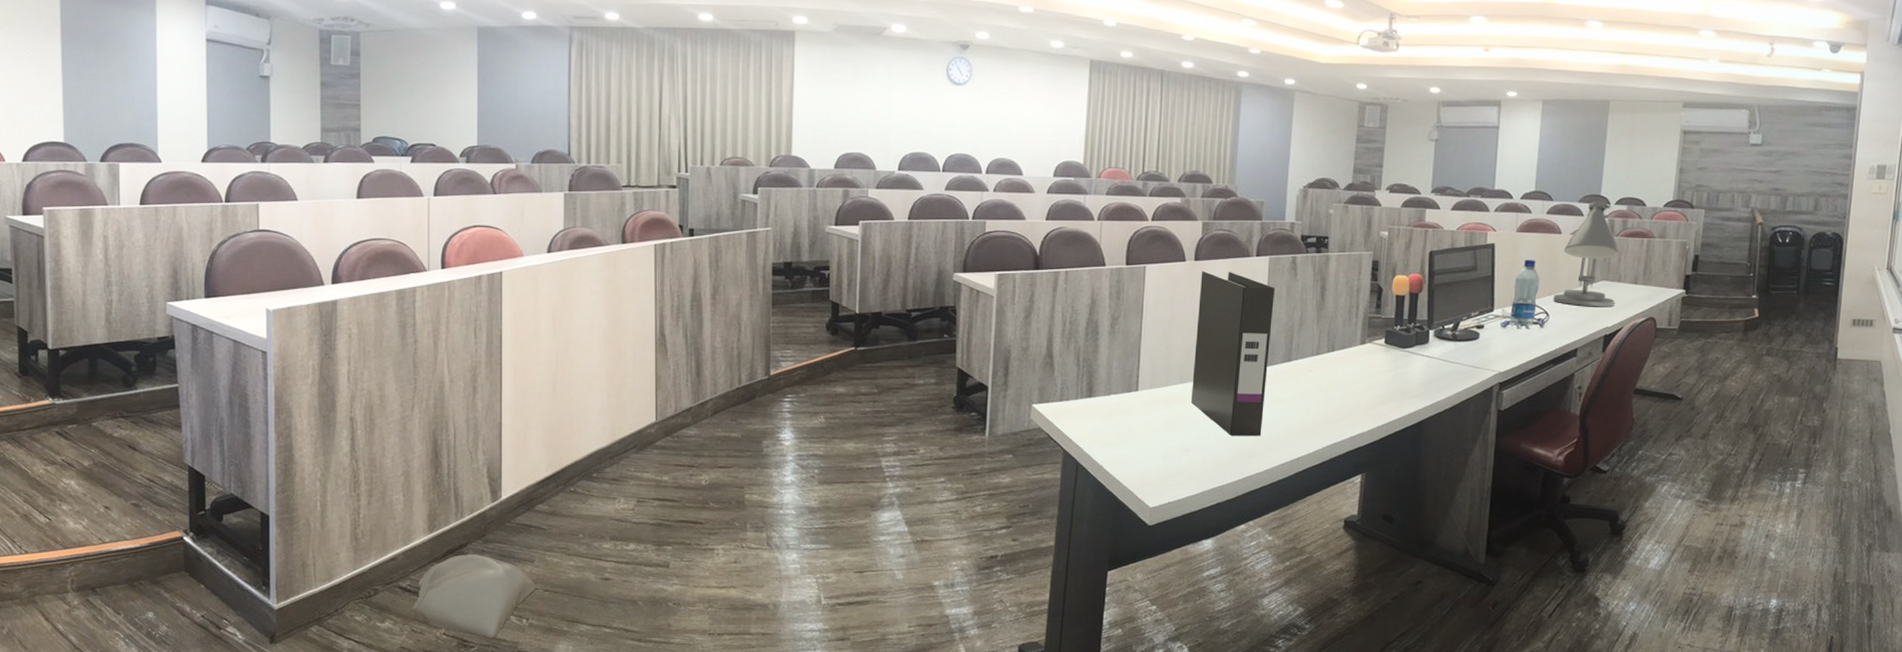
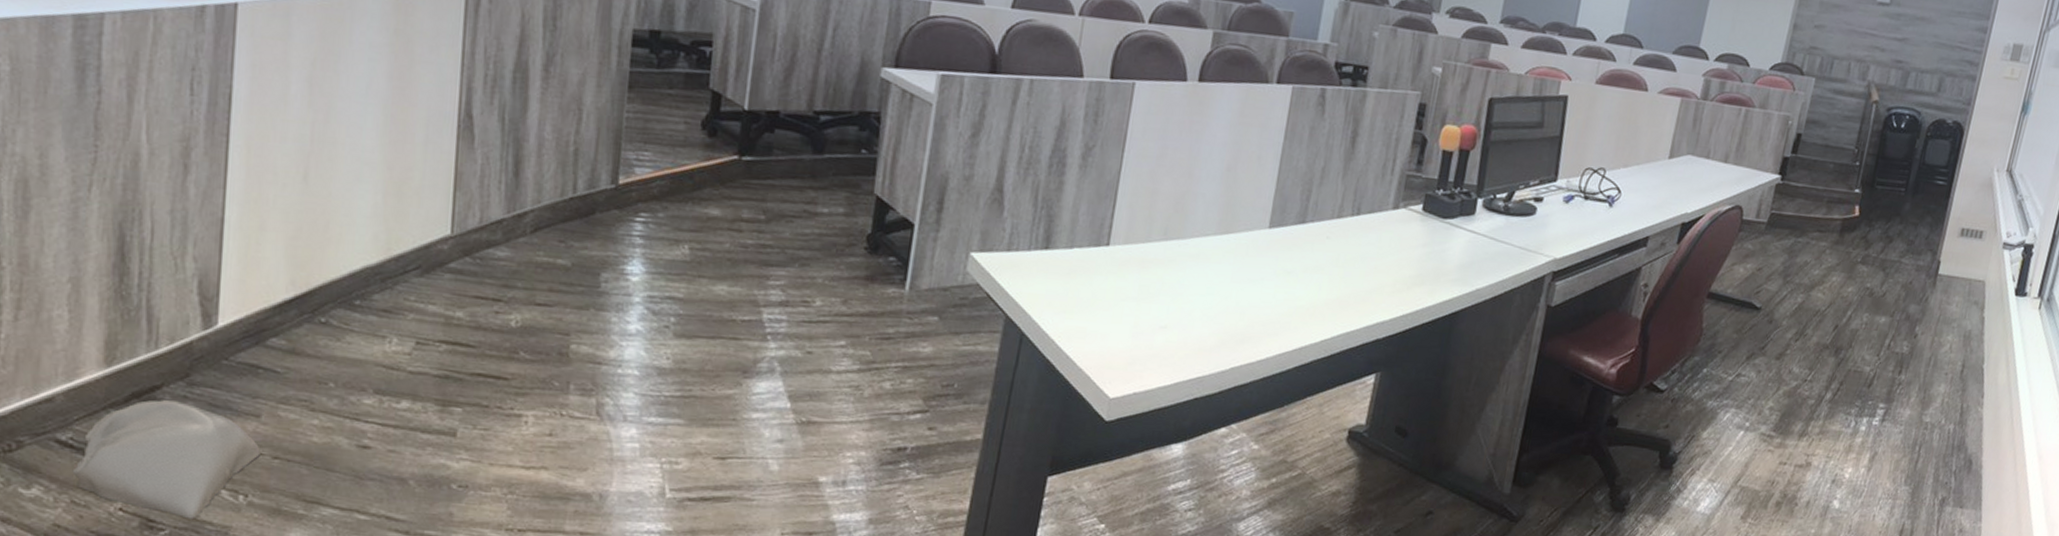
binder: present [1190,271,1275,437] -> none [1174,96,1295,317]
bottle: present [1510,260,1540,329] -> none [1574,120,1616,208]
desk lamp: present [1554,201,1620,307] -> none [1629,54,1712,189]

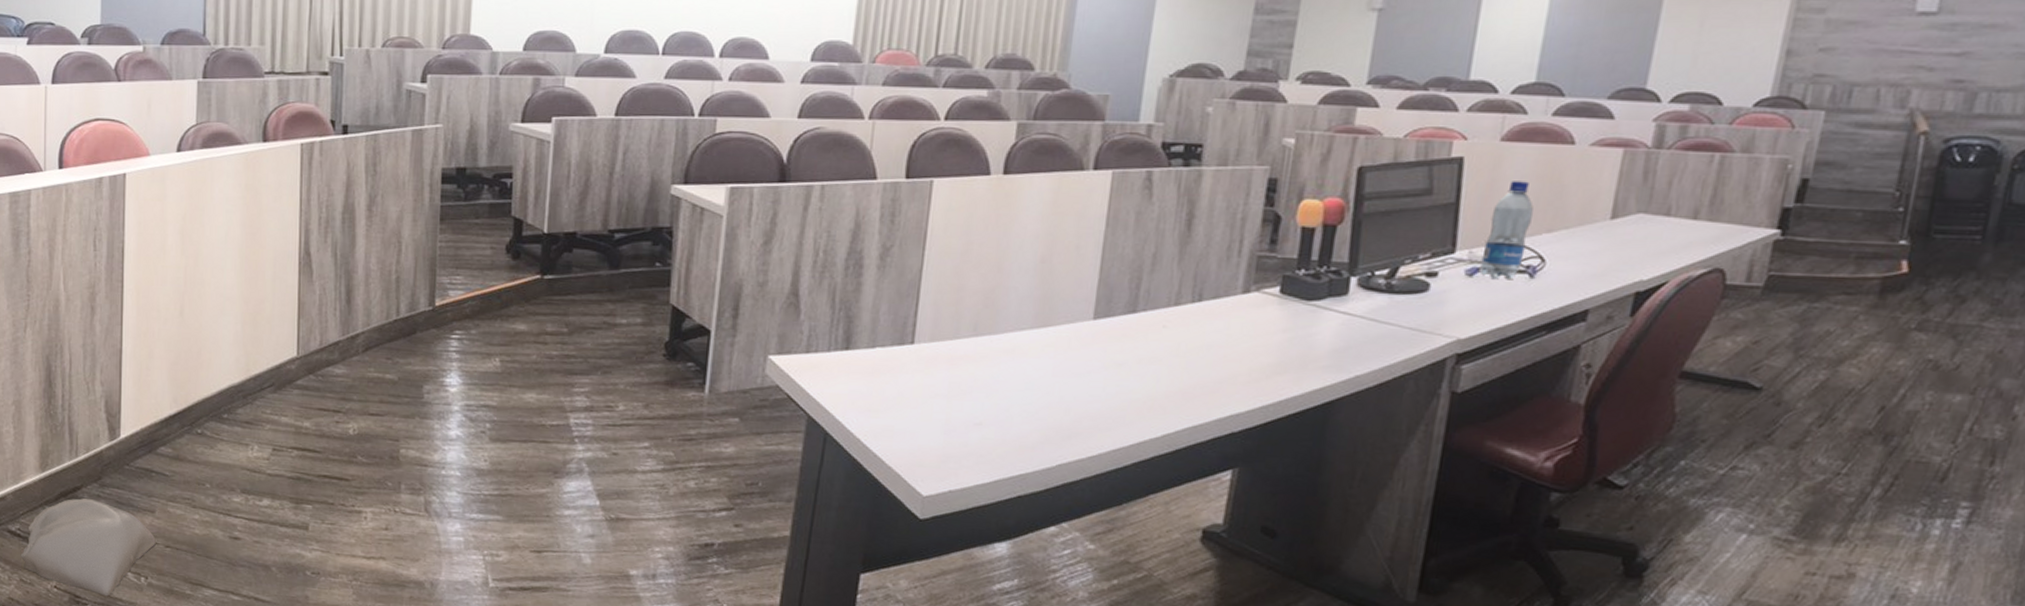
bottle: none [1574,120,1616,208] -> present [1480,181,1534,280]

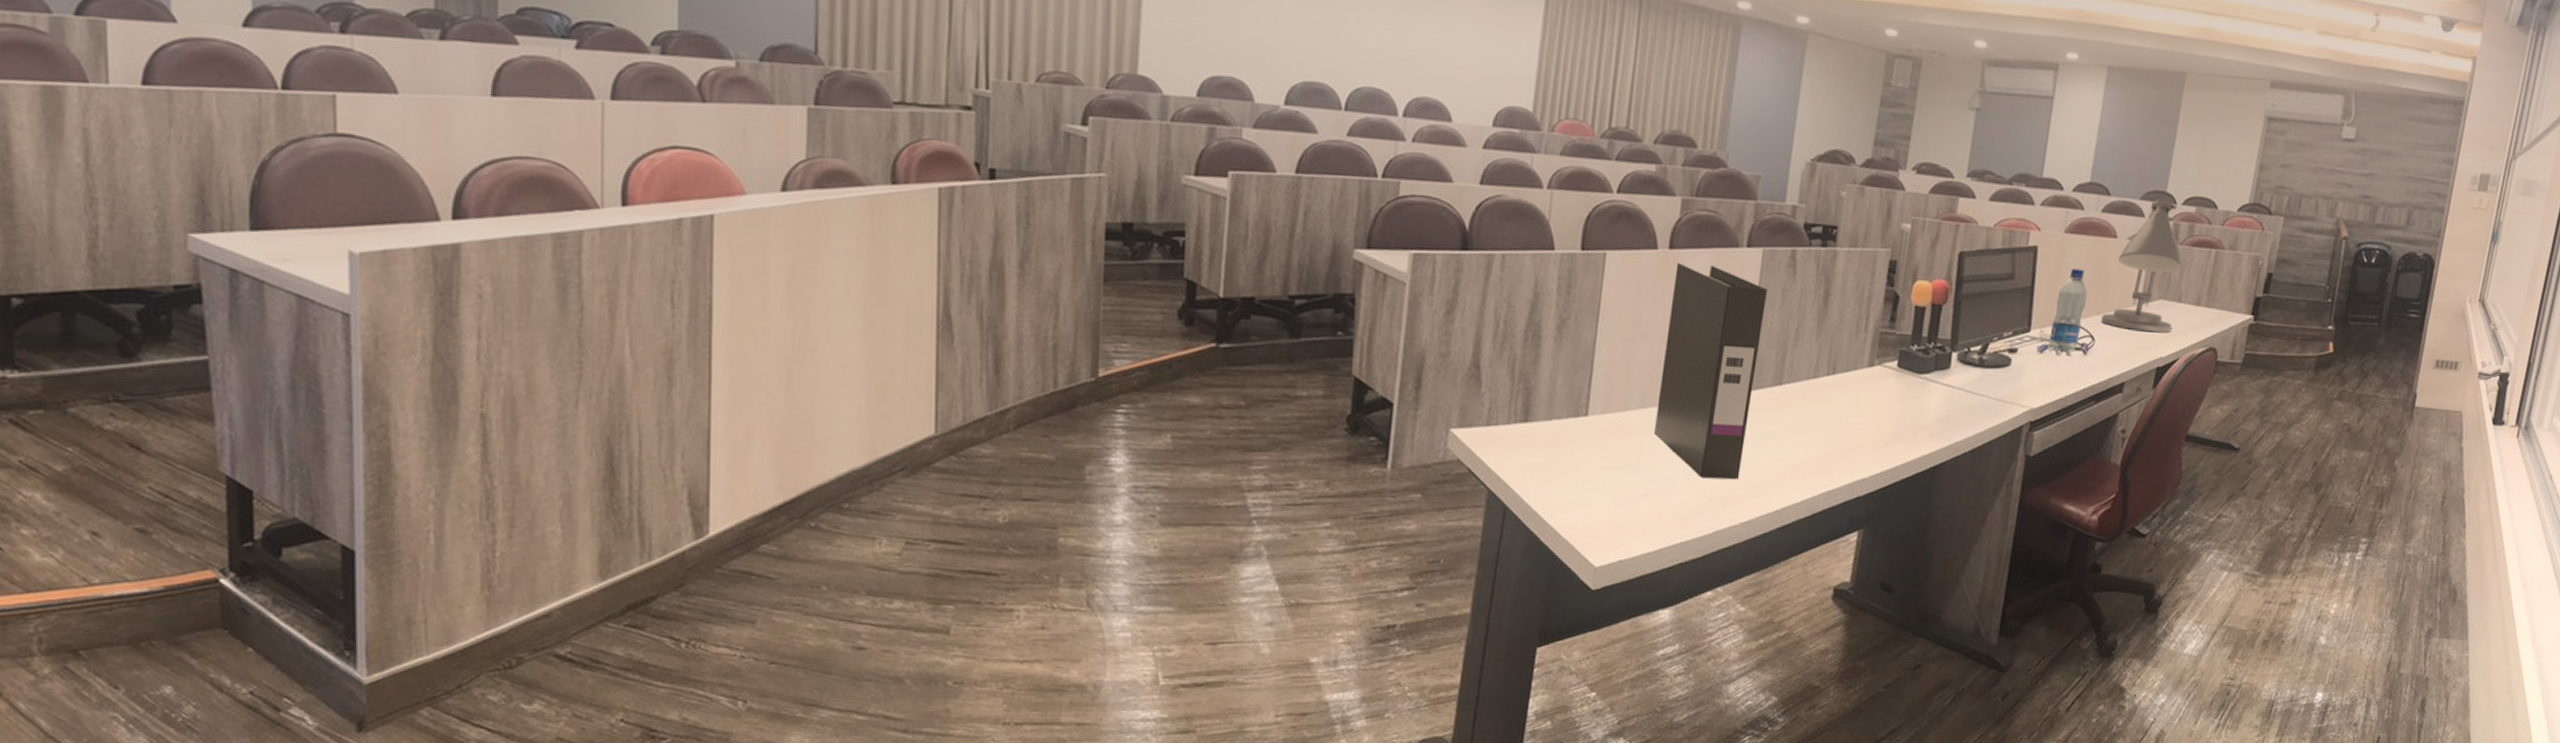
plastic bag: present [20,497,156,597] -> none [572,609,757,727]
binder: none [987,188,1118,412] -> present [1653,263,1767,480]
desk lamp: none [1554,97,1672,252] -> present [2101,199,2183,333]

